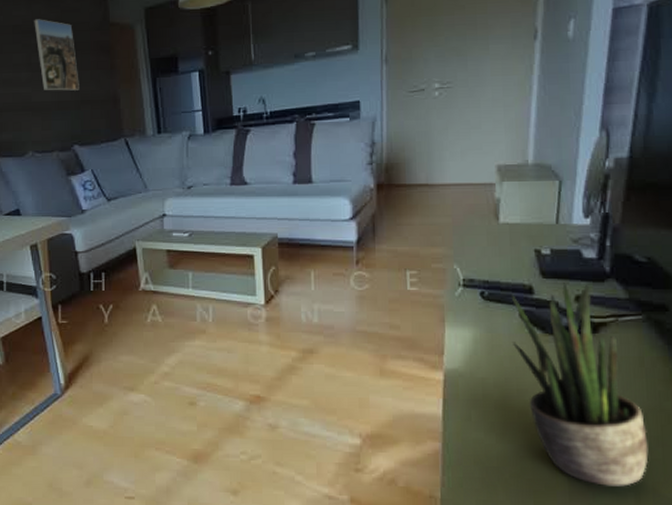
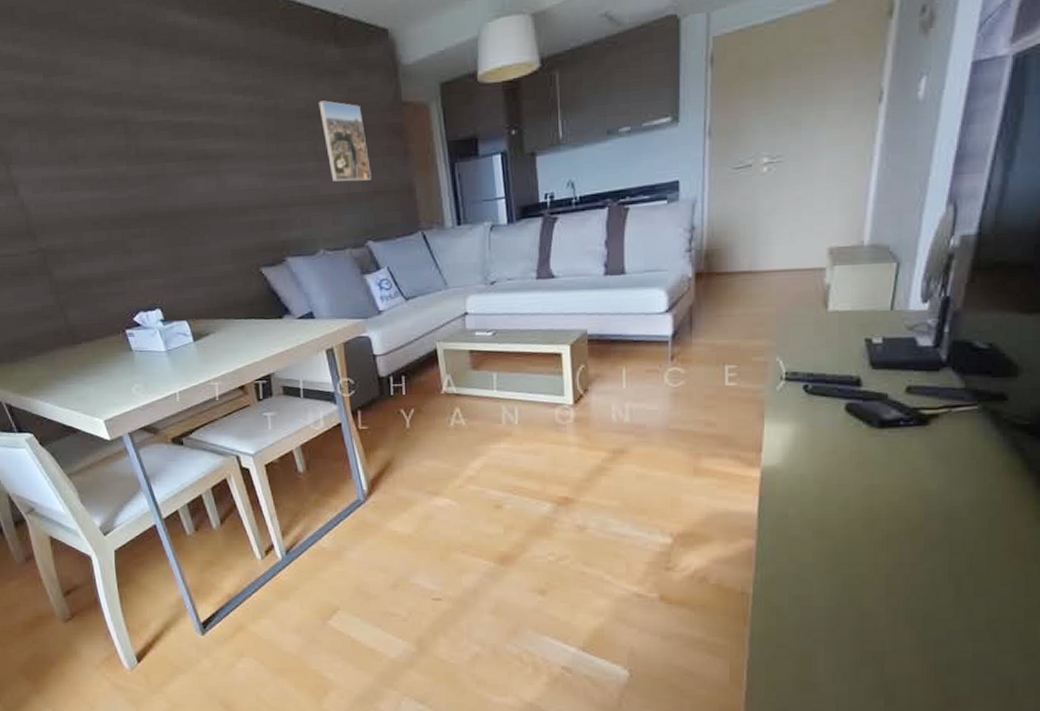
potted plant: present [511,283,649,486] -> none [836,373,973,580]

